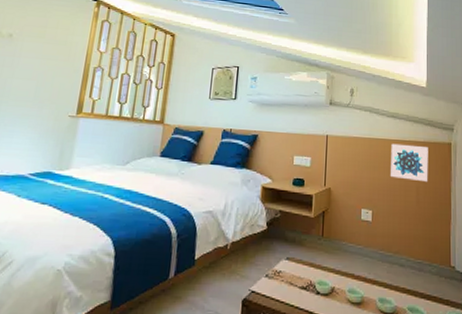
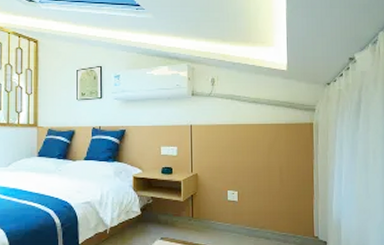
wall art: present [391,143,428,183] -> none [254,128,291,162]

